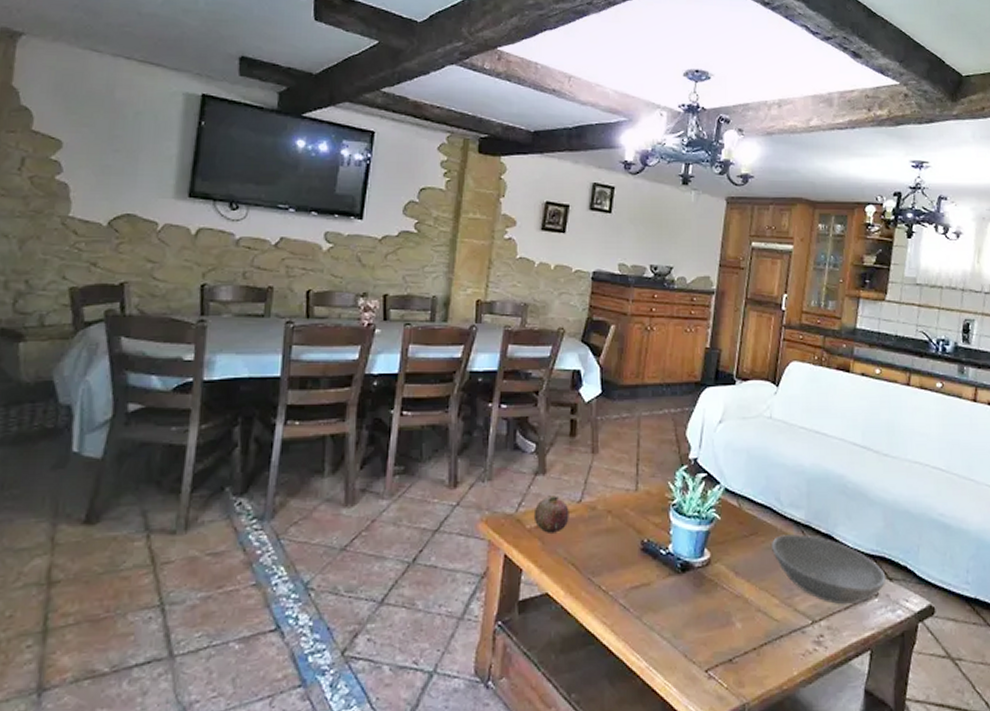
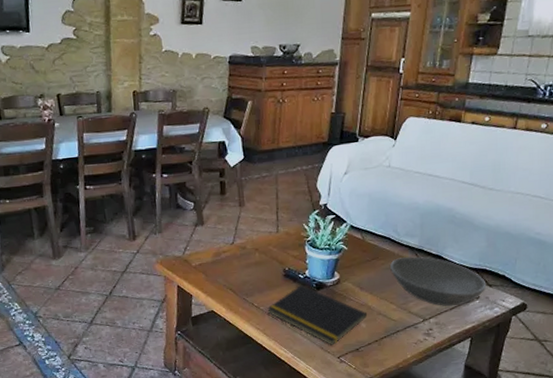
fruit: present [533,496,569,533] -> none [197,240,225,268]
notepad: none [618,563,744,652] -> present [267,284,368,345]

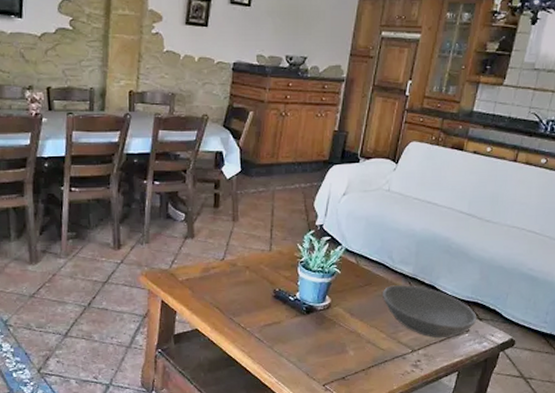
notepad: present [267,284,368,345] -> none [254,306,357,372]

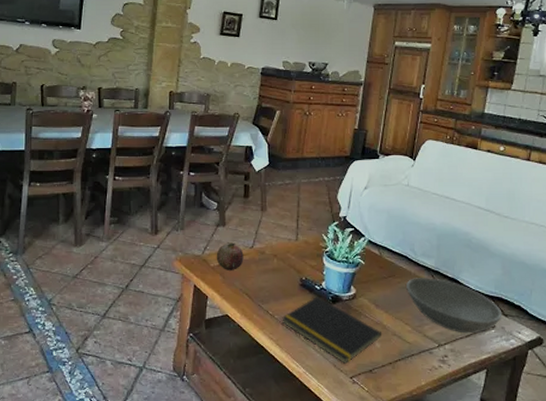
fruit: none [184,255,214,284] -> present [216,242,244,270]
notepad: none [254,306,357,372] -> present [282,295,382,364]

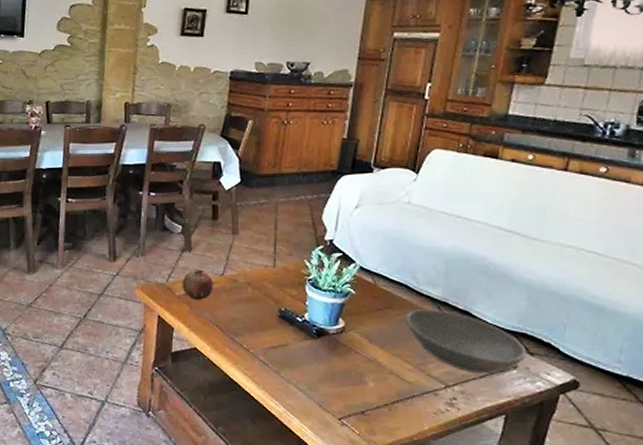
notepad: present [282,295,382,364] -> none [258,328,377,404]

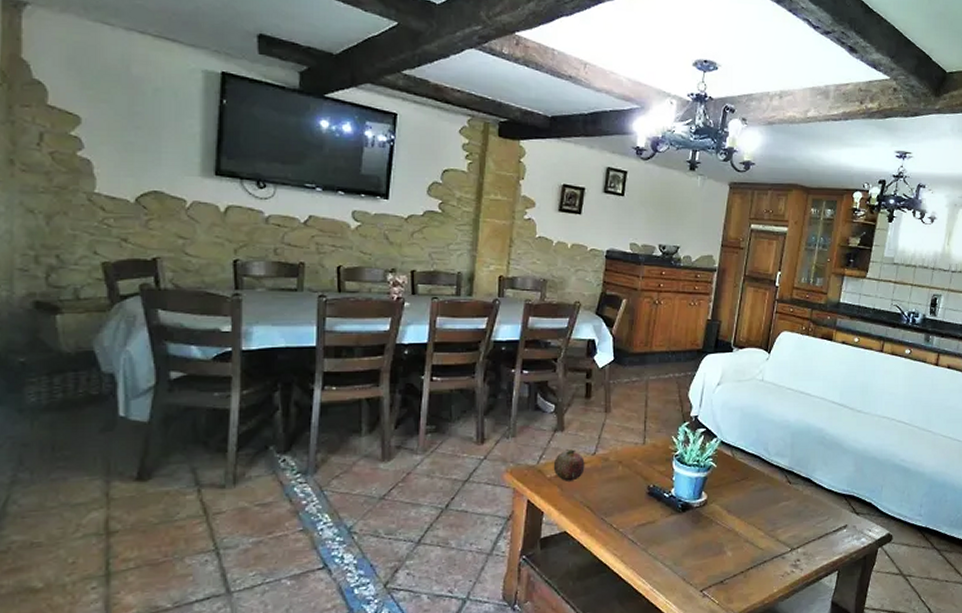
bowl: present [406,309,527,373] -> none [760,478,854,535]

